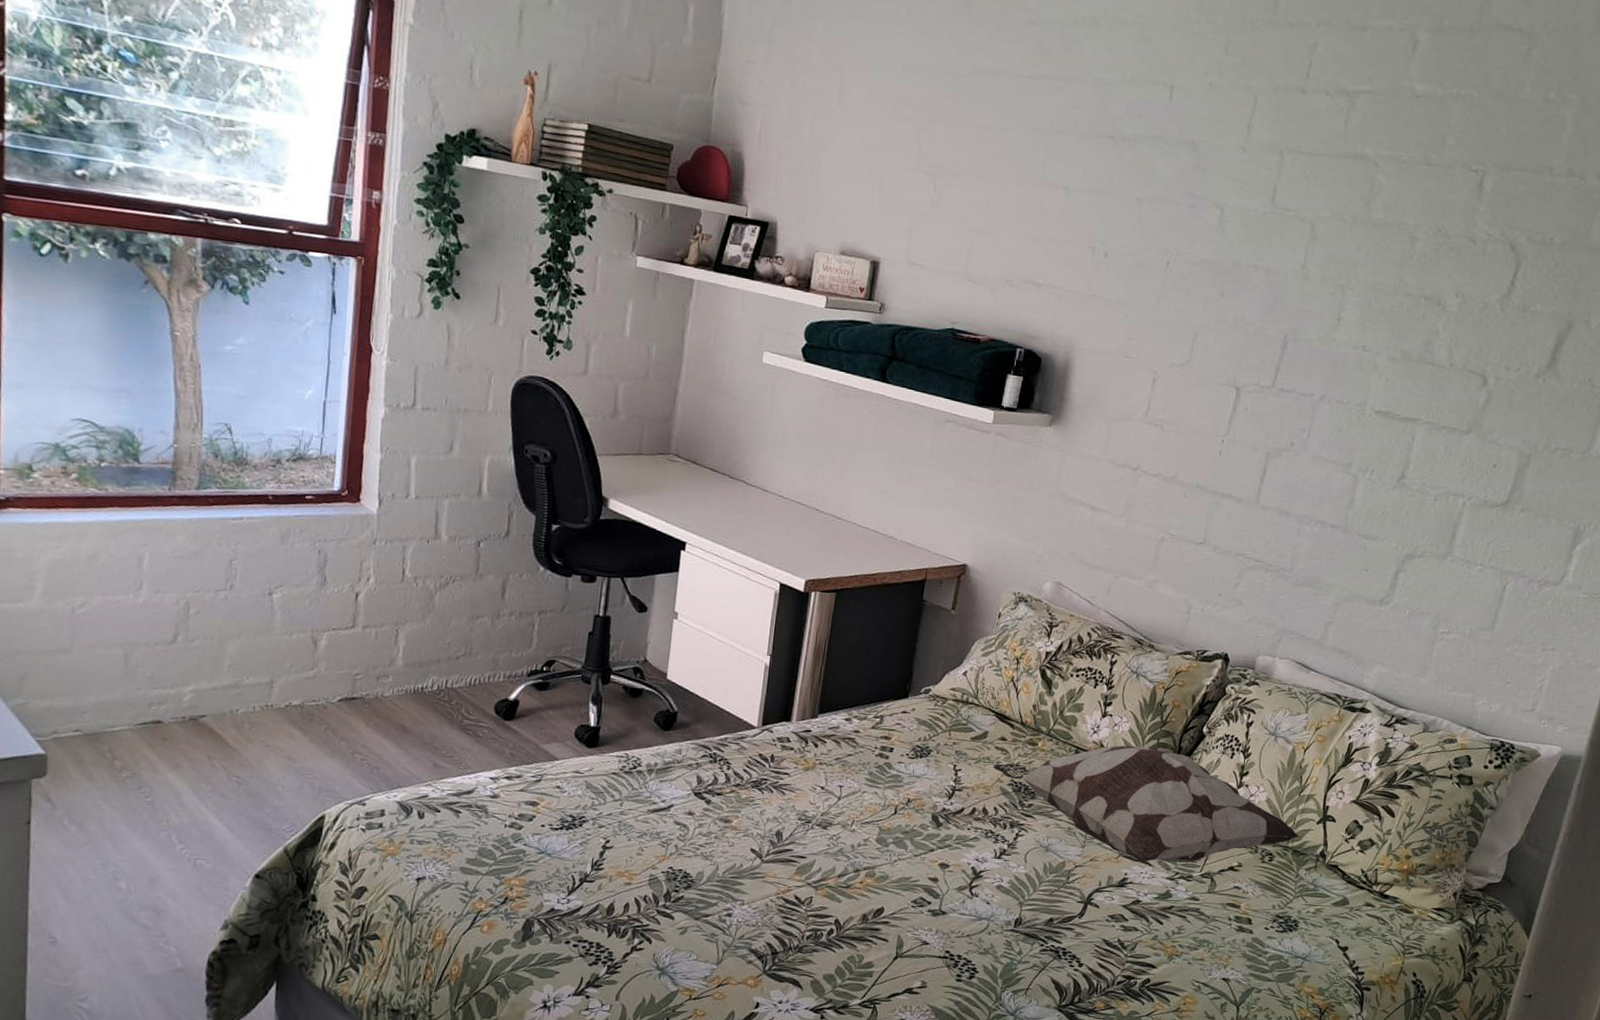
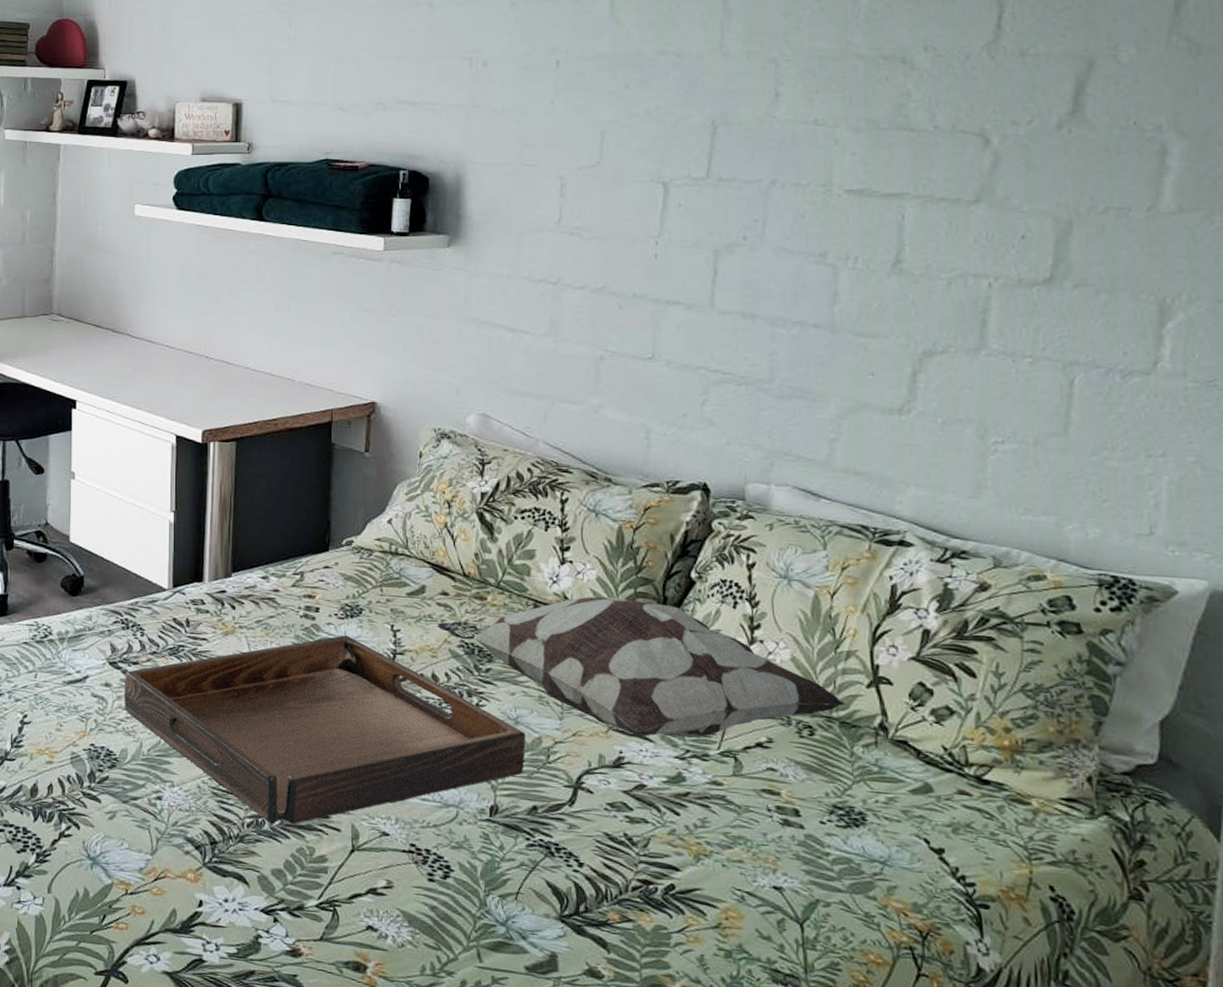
serving tray: none [705,773,1053,936] -> present [124,635,526,824]

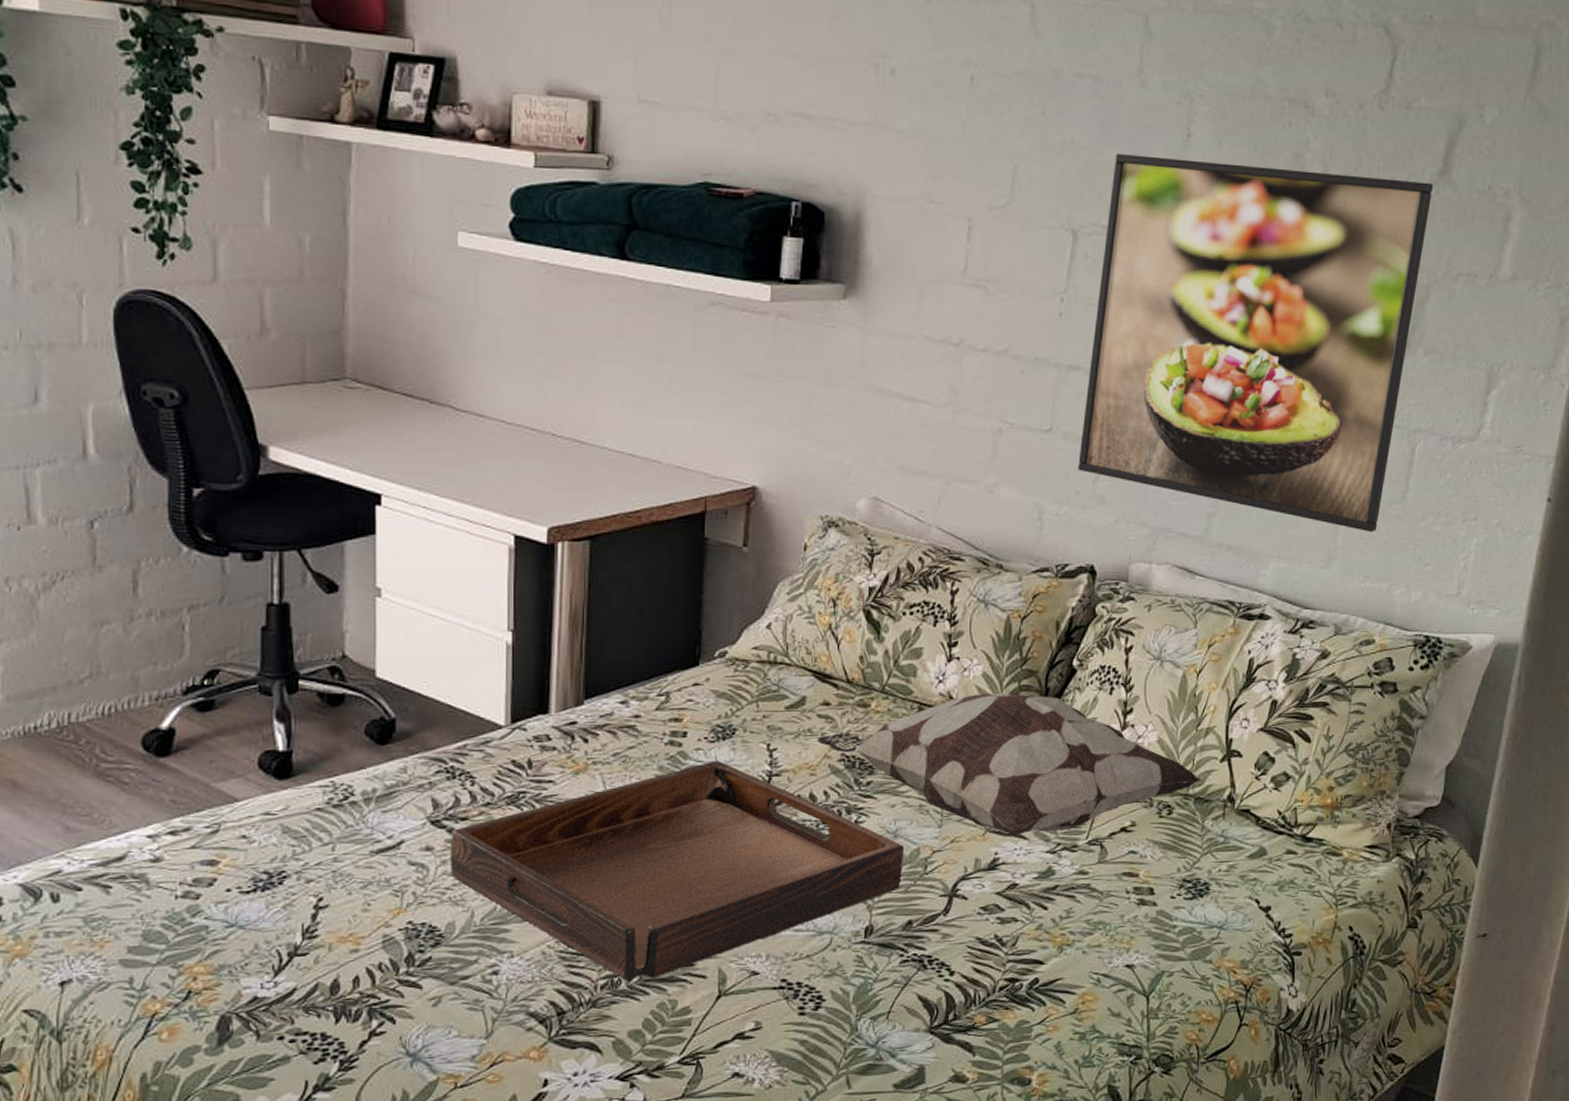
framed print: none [683,115,1064,465] -> present [1078,154,1434,533]

